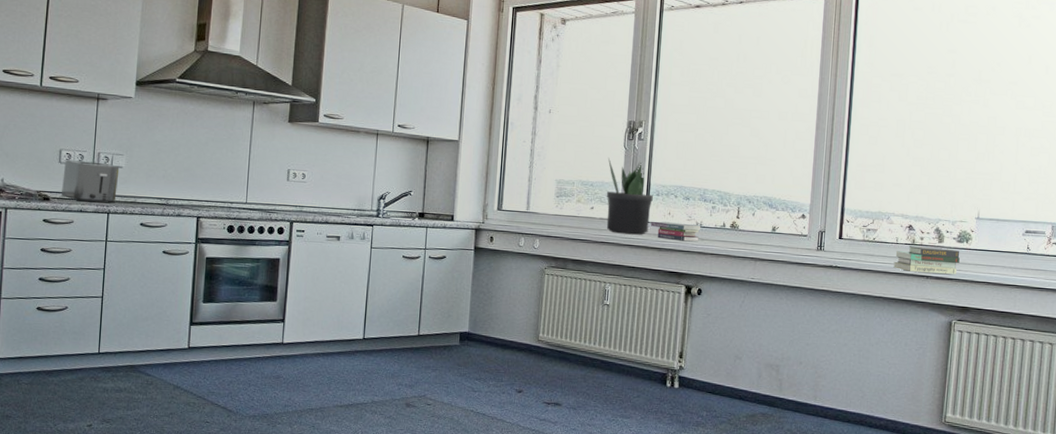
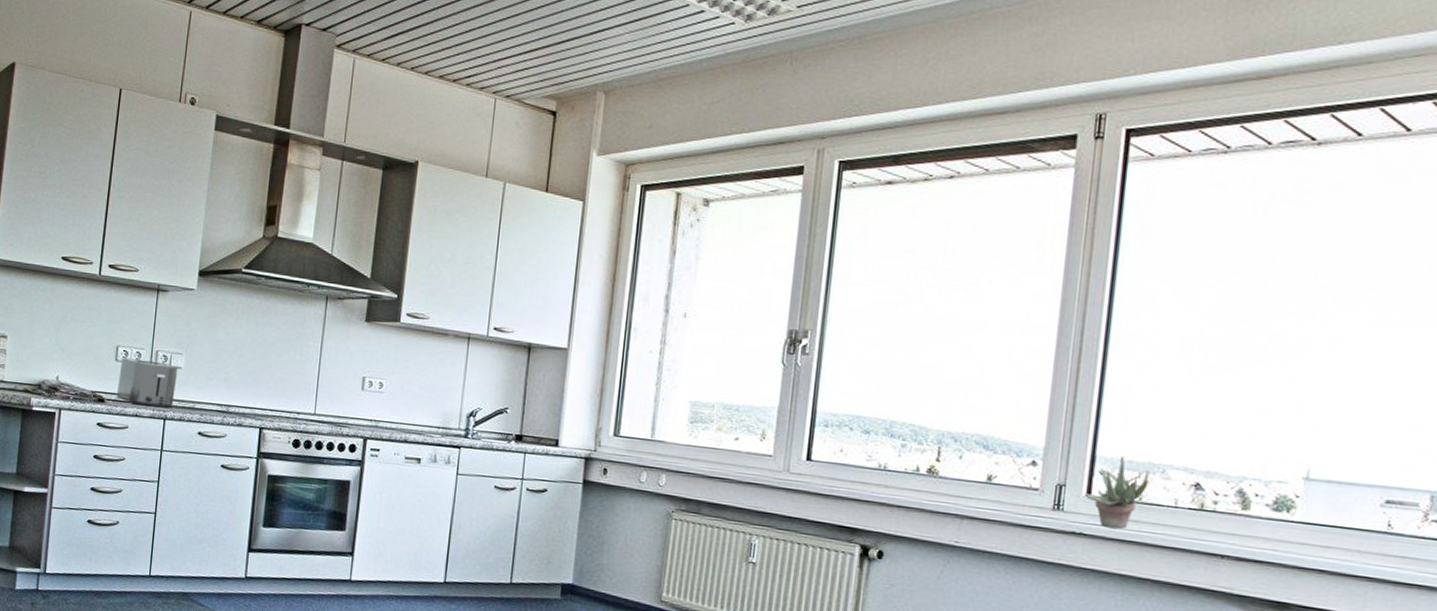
planter: present [606,158,653,235] -> none [754,376,820,477]
books: present [651,221,701,242] -> none [815,459,885,490]
succulent plant: none [837,208,880,262] -> present [1084,457,1150,530]
books: present [893,246,960,274] -> none [1169,512,1276,555]

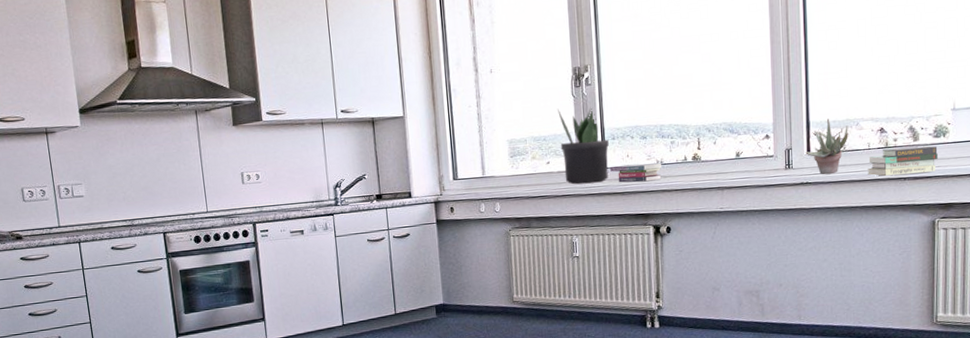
toaster: present [117,358,178,408] -> none [28,194,84,236]
planter: none [754,376,820,477] -> present [558,107,609,185]
books: none [815,459,885,490] -> present [610,163,662,183]
books: none [1169,512,1276,555] -> present [867,145,938,176]

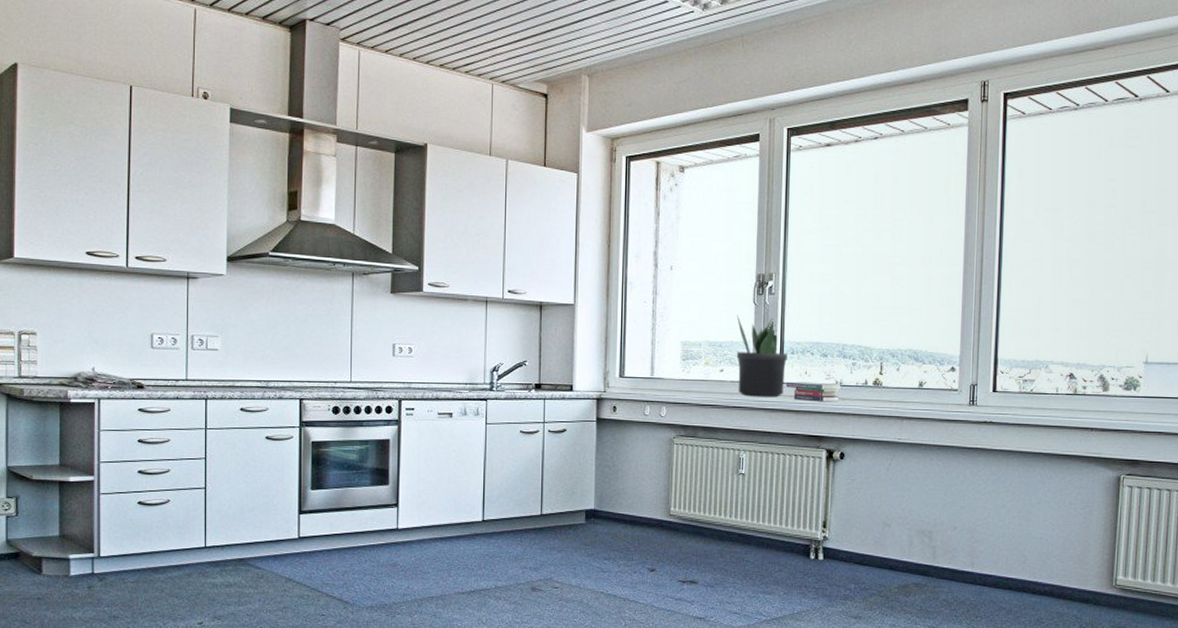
succulent plant: present [805,119,849,175] -> none [991,358,1037,416]
books: present [867,145,938,176] -> none [1054,396,1127,425]

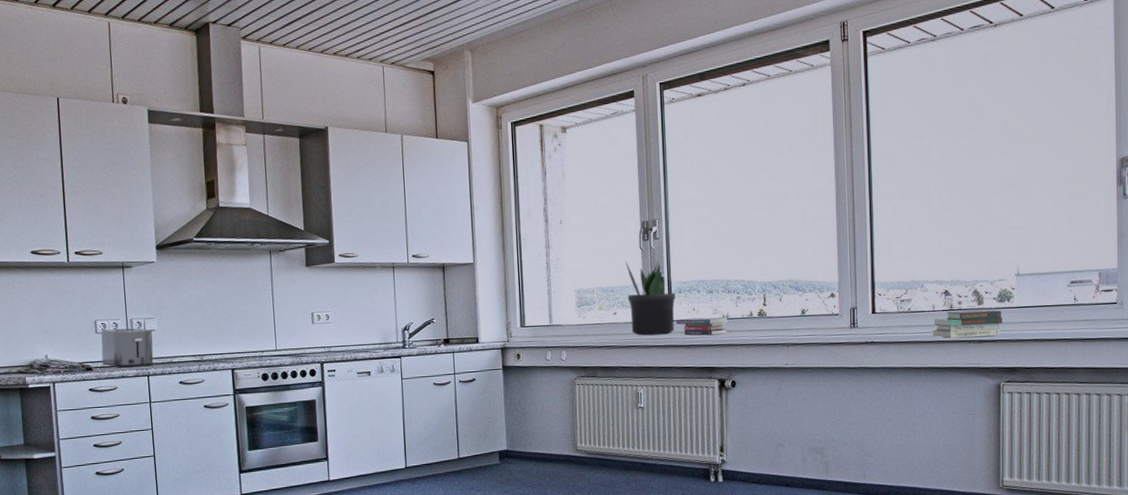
toaster: none [156,345,215,388] -> present [101,328,154,368]
books: none [1054,396,1127,425] -> present [932,309,1002,338]

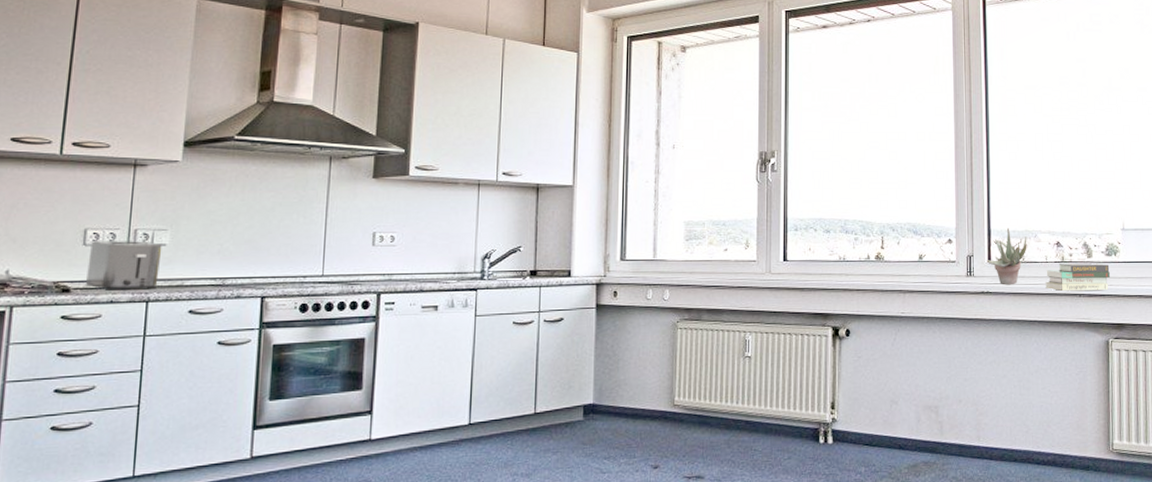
planter: present [626,261,675,336] -> none [740,194,791,276]
books: present [676,317,728,336] -> none [791,258,845,279]
succulent plant: none [870,280,913,335] -> present [986,228,1027,285]

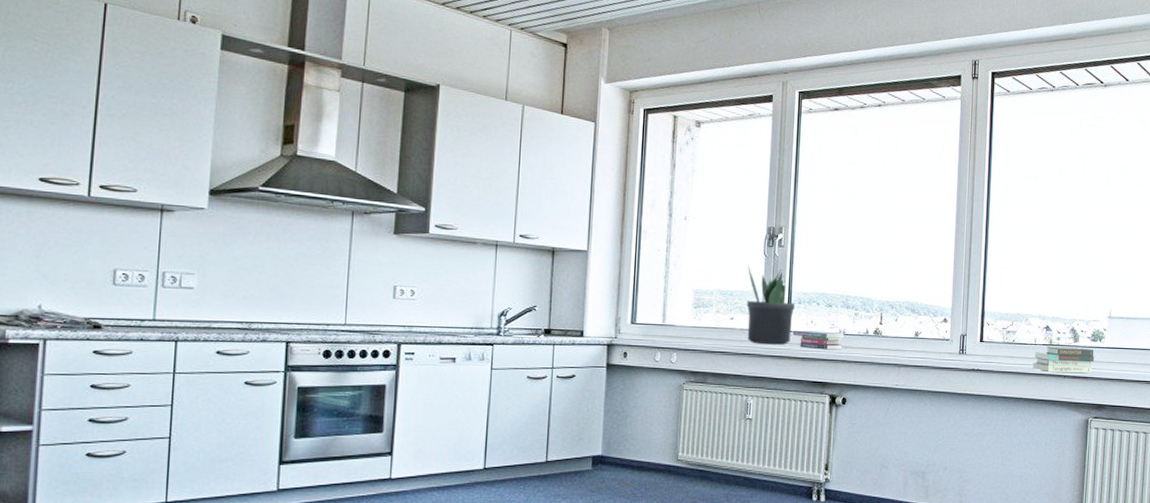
toaster: present [86,241,163,290] -> none [117,281,190,329]
planter: none [740,194,791,276] -> present [746,266,795,345]
books: none [791,258,845,279] -> present [793,330,844,350]
succulent plant: present [986,228,1027,285] -> none [979,311,1018,364]

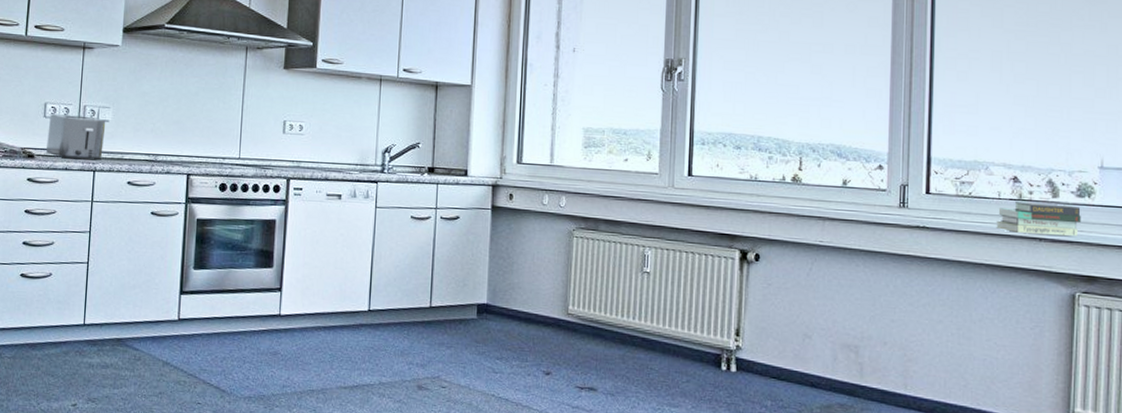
toaster: none [117,281,190,329] -> present [46,114,106,160]
planter: present [746,266,795,345] -> none [642,102,697,191]
books: present [793,330,844,350] -> none [696,174,756,199]

